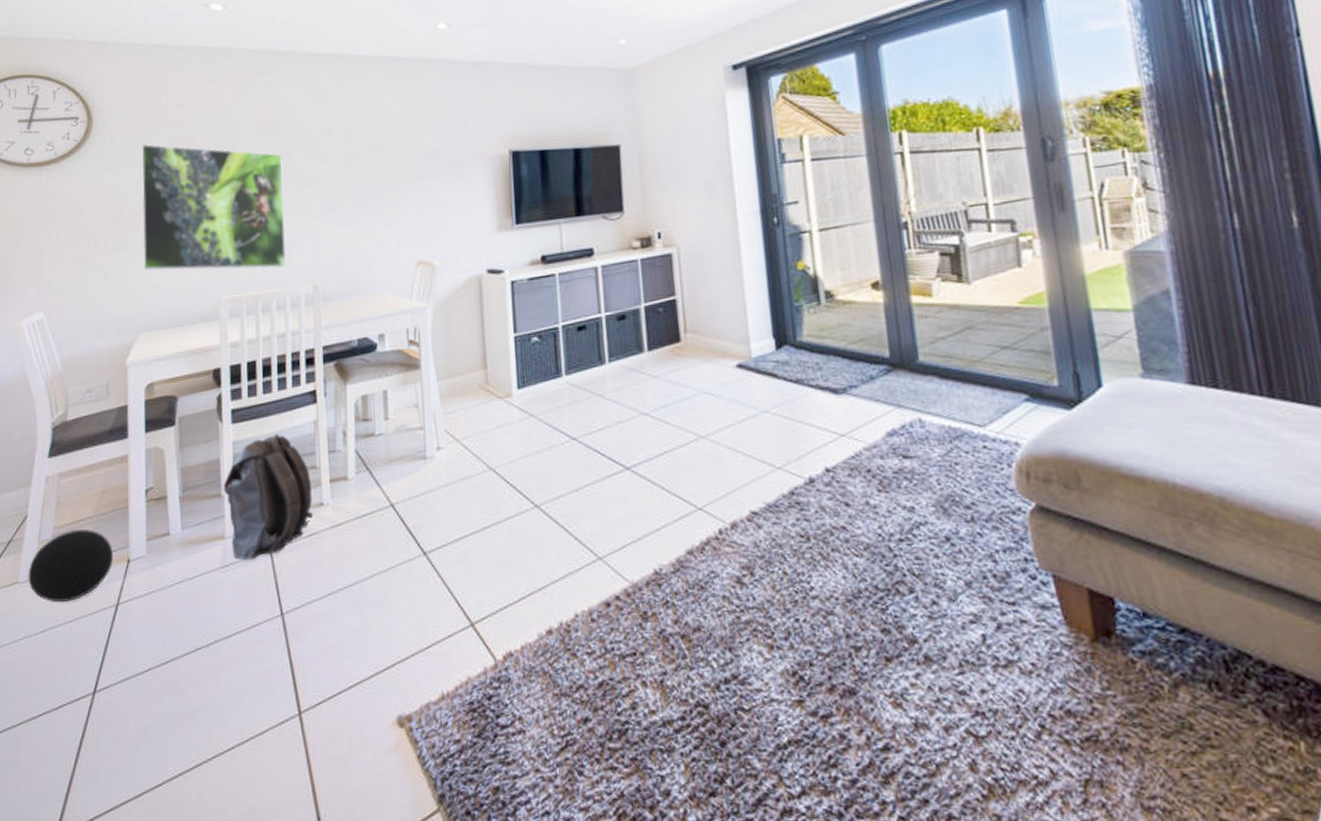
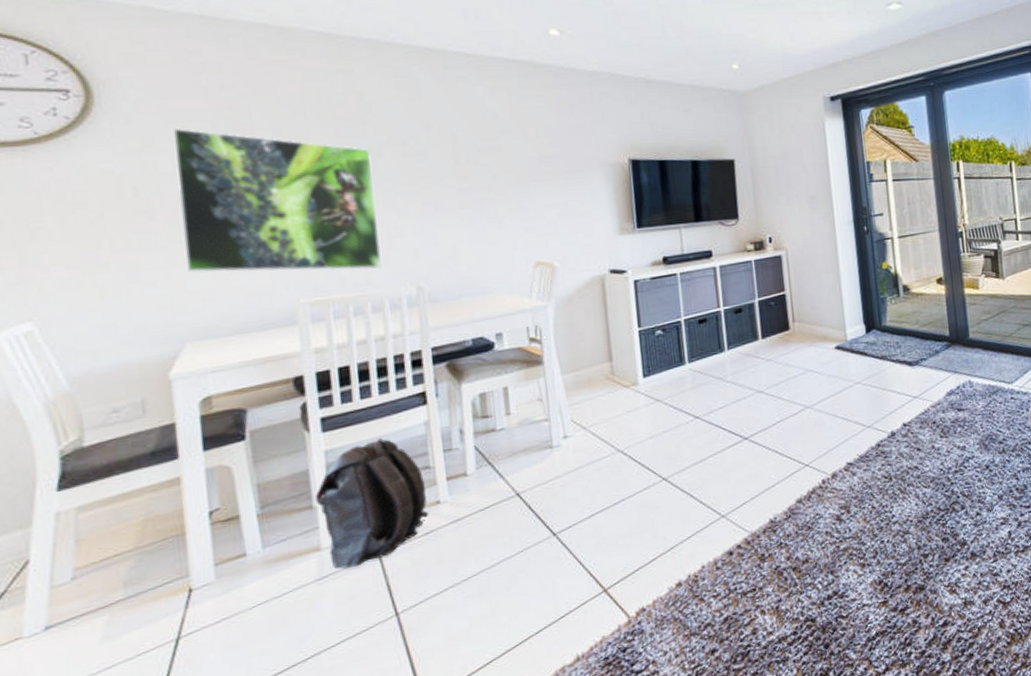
ball: present [28,528,114,602] -> none [37,563,169,652]

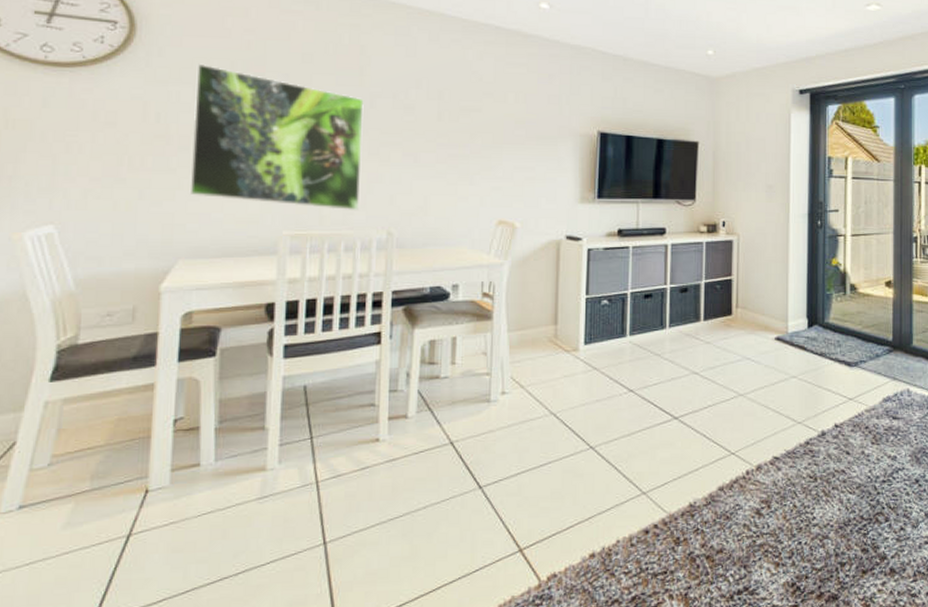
backpack: present [314,438,430,570] -> none [268,371,368,491]

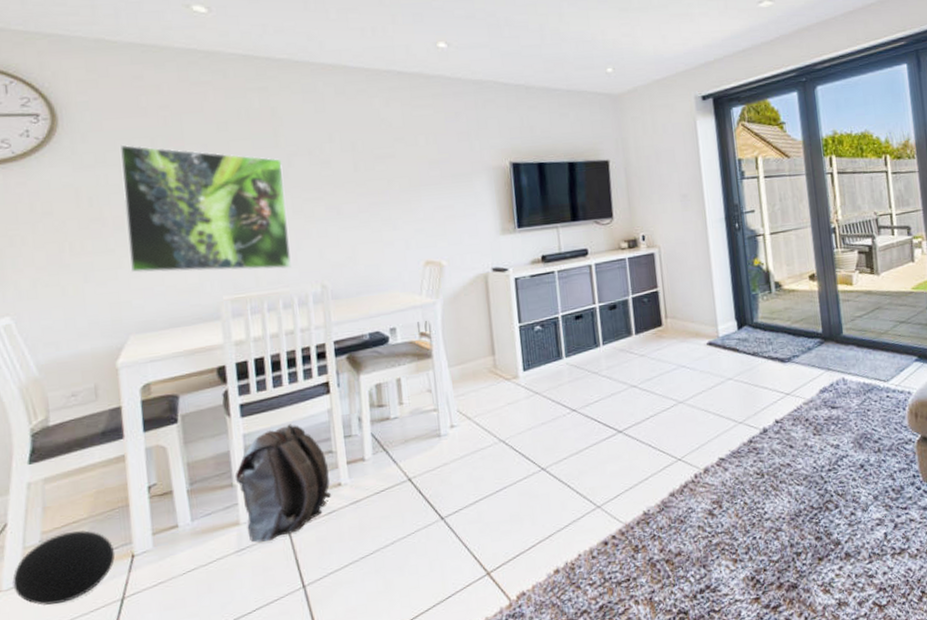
ball: none [12,457,129,533] -> present [12,530,116,606]
backpack: none [268,371,368,491] -> present [234,424,332,543]

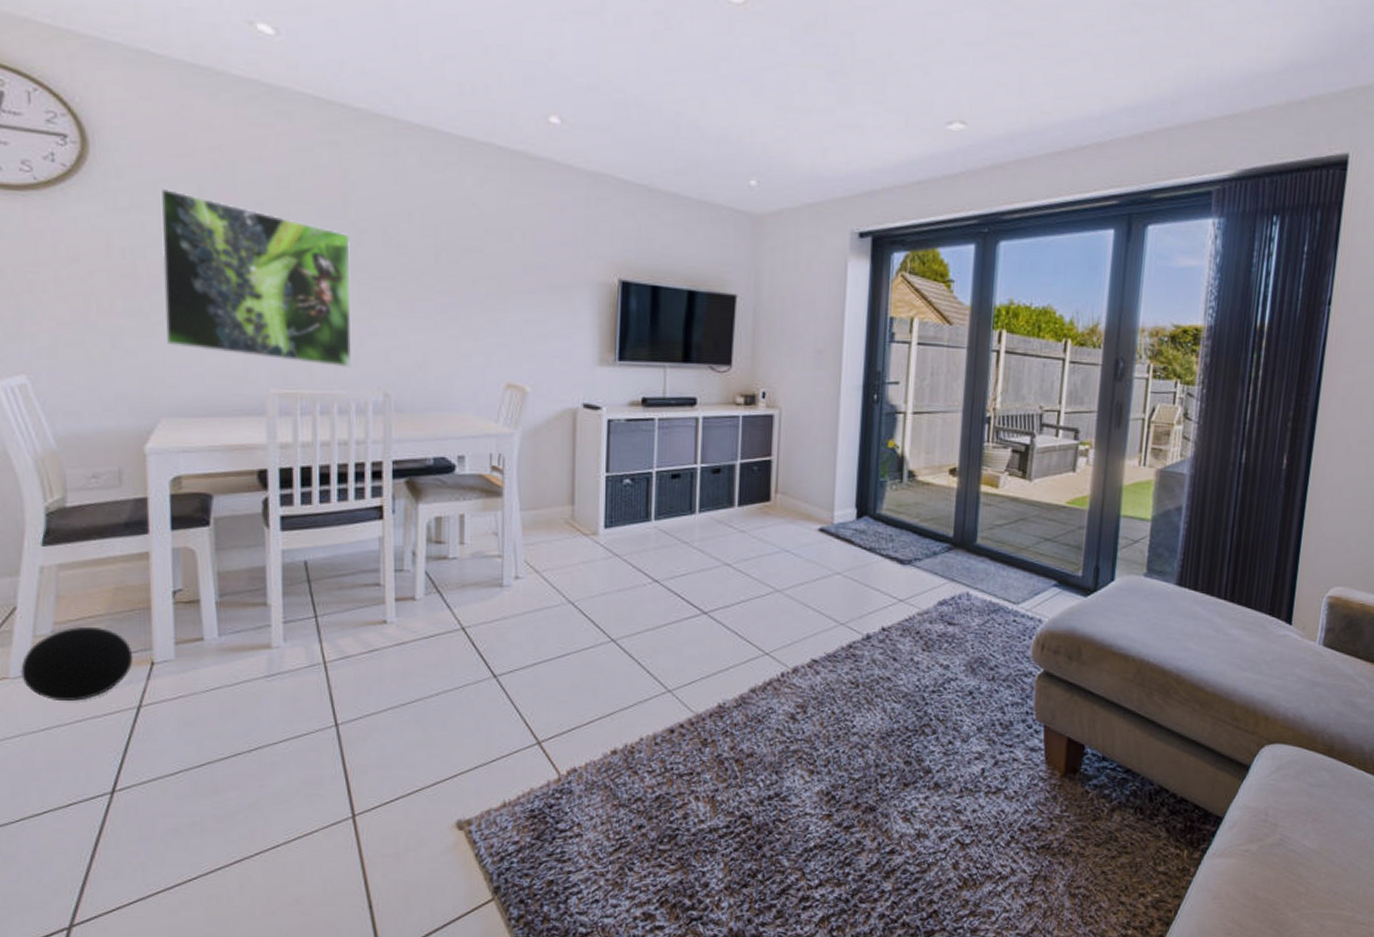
backpack: present [234,424,332,543] -> none [269,547,376,670]

